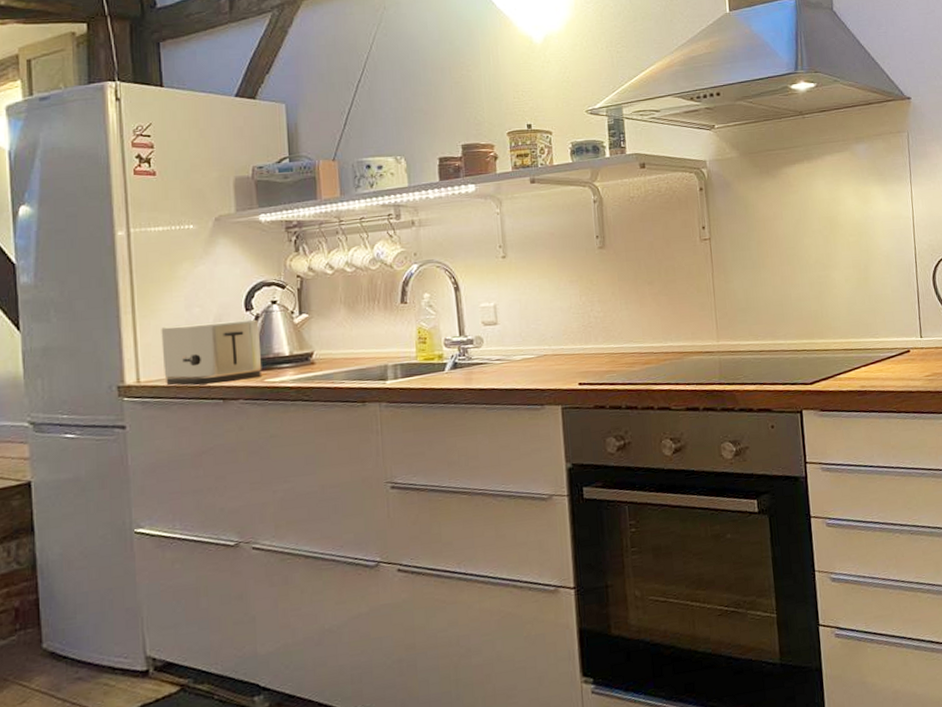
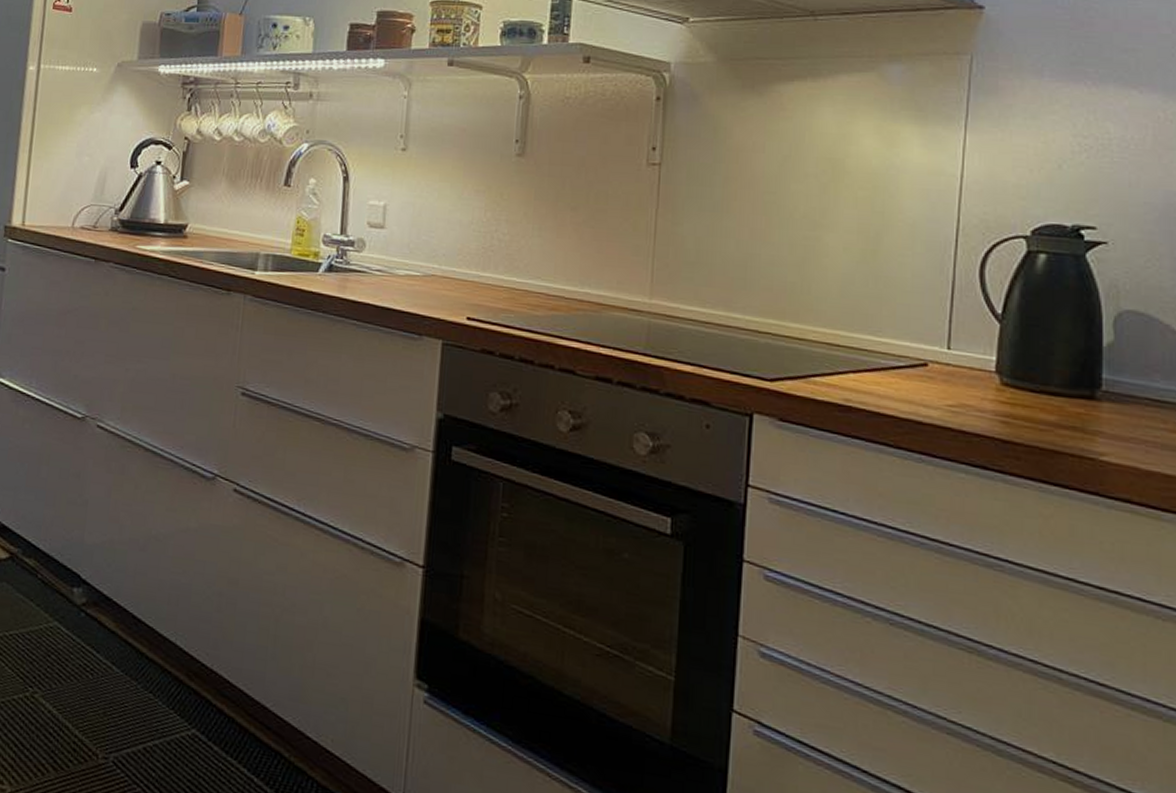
toaster: present [161,319,262,386] -> none [46,171,141,243]

